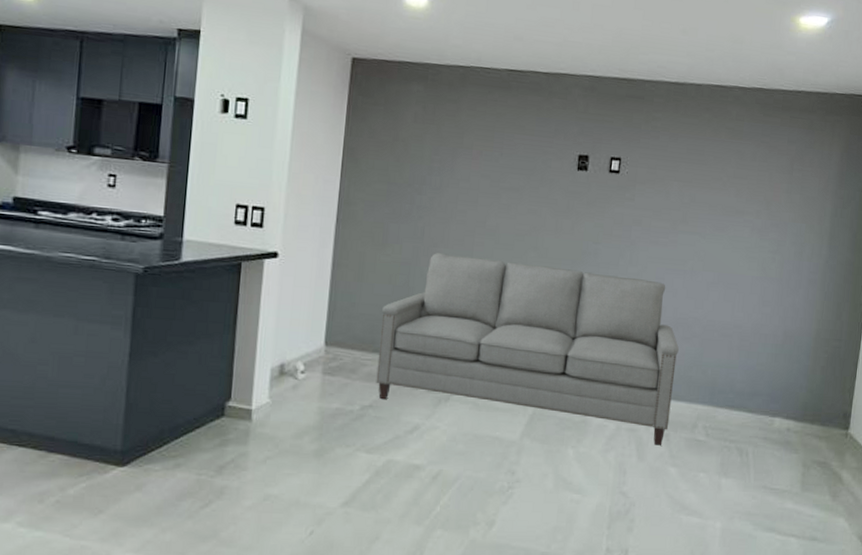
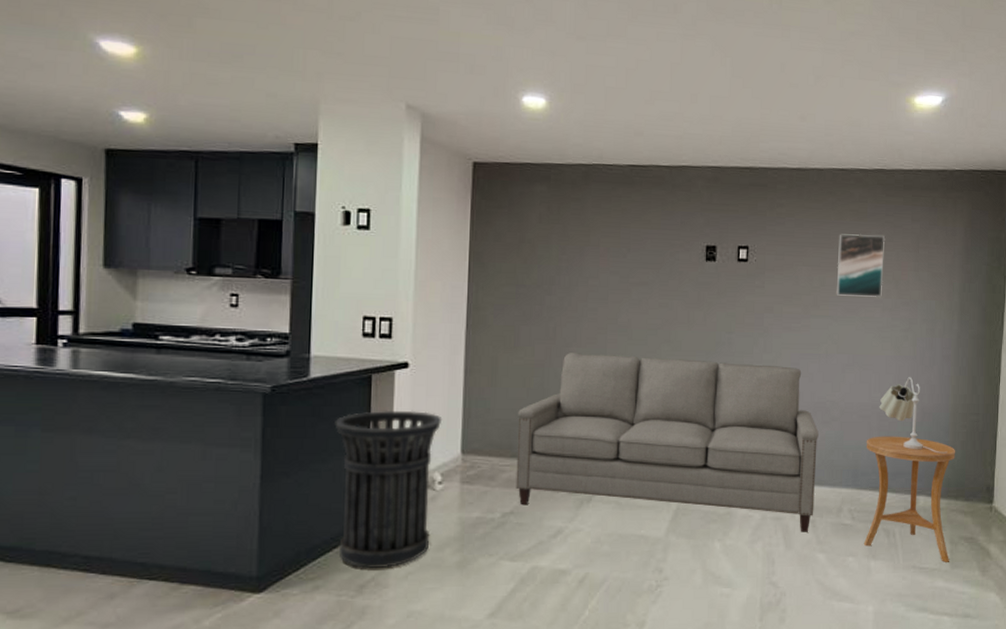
trash can: none [202,297,308,451] -> present [335,410,443,569]
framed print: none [706,151,760,217] -> present [836,234,886,297]
side table: none [715,355,816,485] -> present [863,436,956,562]
table lamp: none [741,299,807,377] -> present [879,377,948,454]

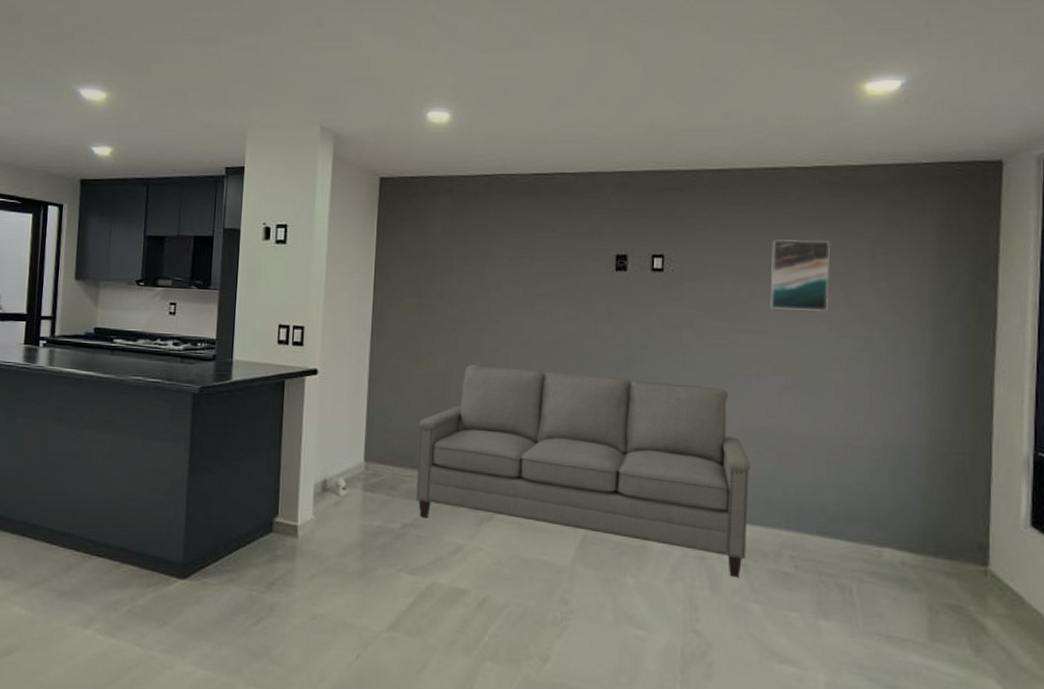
trash can: present [335,410,443,569] -> none [251,414,348,568]
side table: present [863,436,956,562] -> none [810,472,933,634]
table lamp: present [879,377,948,454] -> none [827,405,921,499]

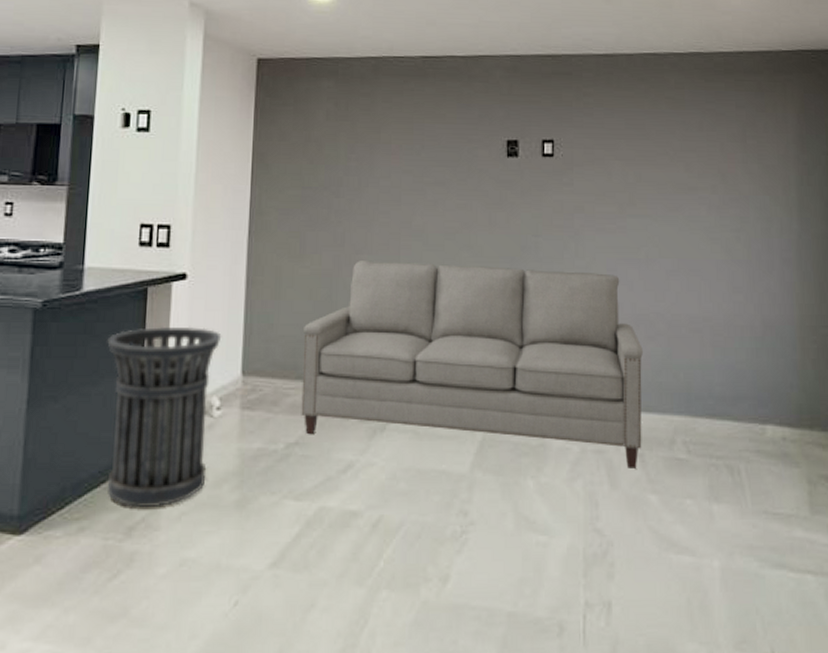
trash can: none [251,414,348,568] -> present [107,326,222,508]
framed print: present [770,239,831,311] -> none [654,123,708,193]

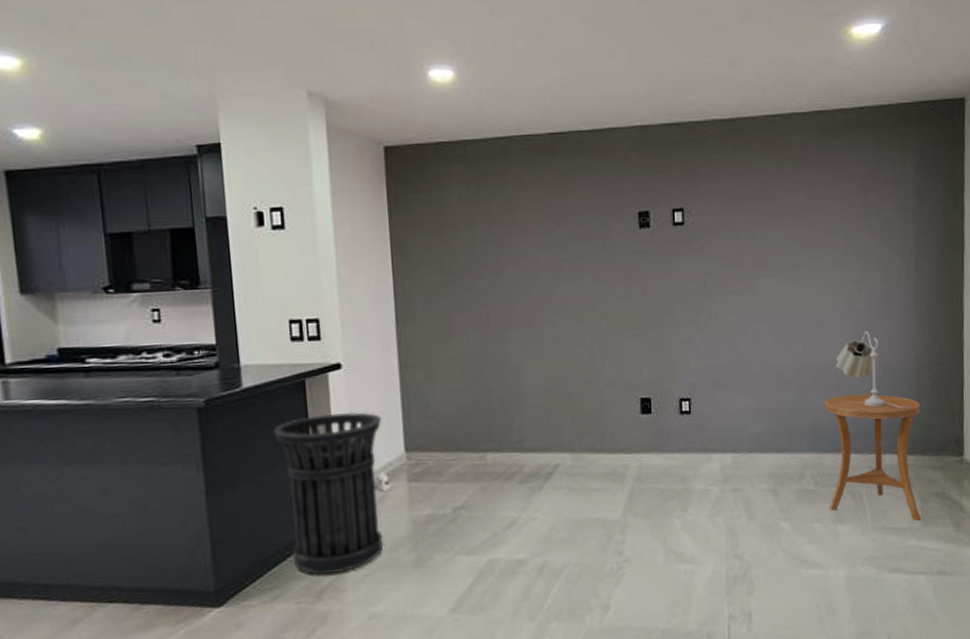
sofa: present [301,261,643,469] -> none [459,332,775,502]
side table: none [698,353,808,507] -> present [824,394,921,521]
table lamp: none [711,284,797,374] -> present [835,331,912,409]

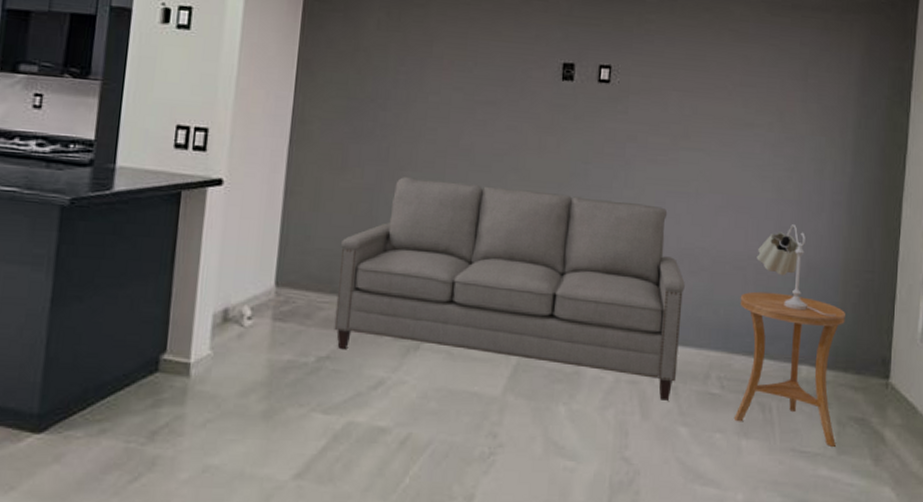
trash can: present [273,412,383,575] -> none [131,231,257,413]
sofa: none [459,332,775,502] -> present [334,177,685,401]

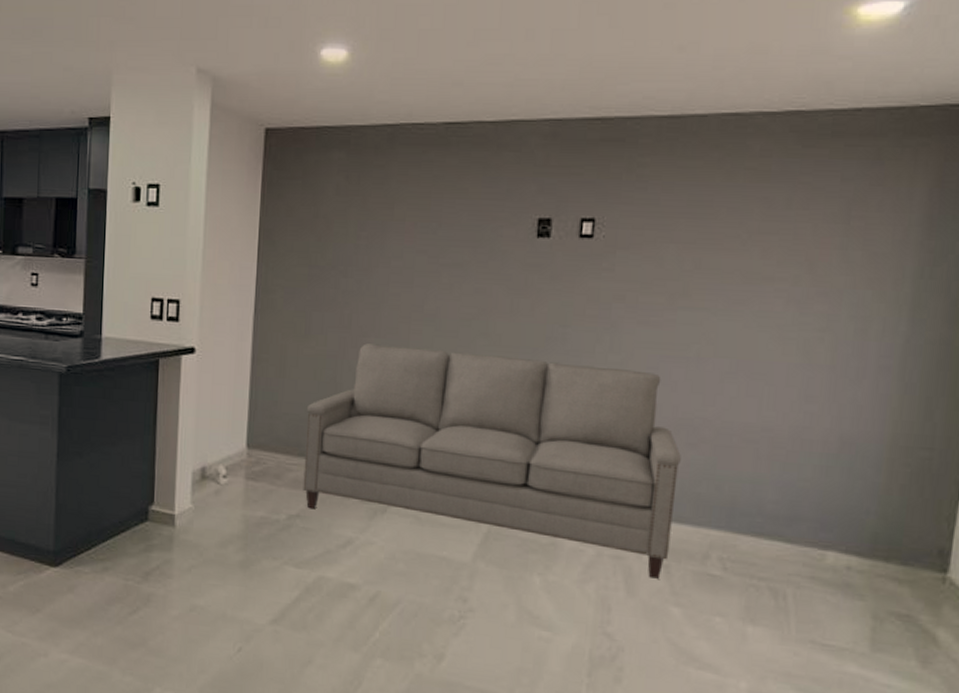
side table: present [733,291,846,447] -> none [737,467,891,643]
table lamp: present [756,224,836,317] -> none [772,393,877,499]

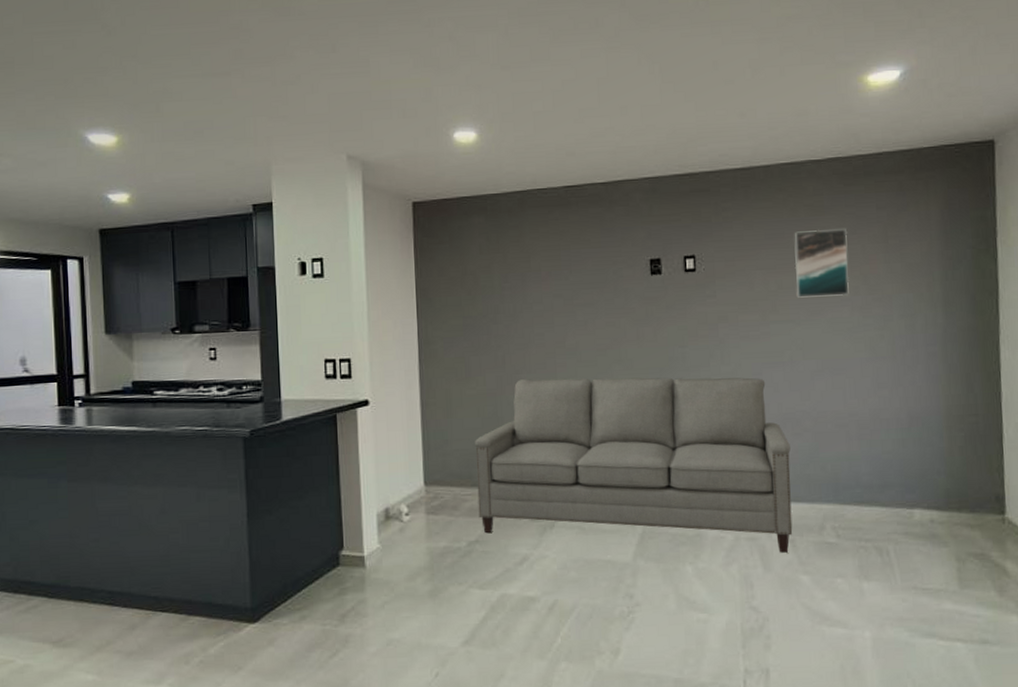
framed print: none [717,199,798,285] -> present [794,228,850,298]

